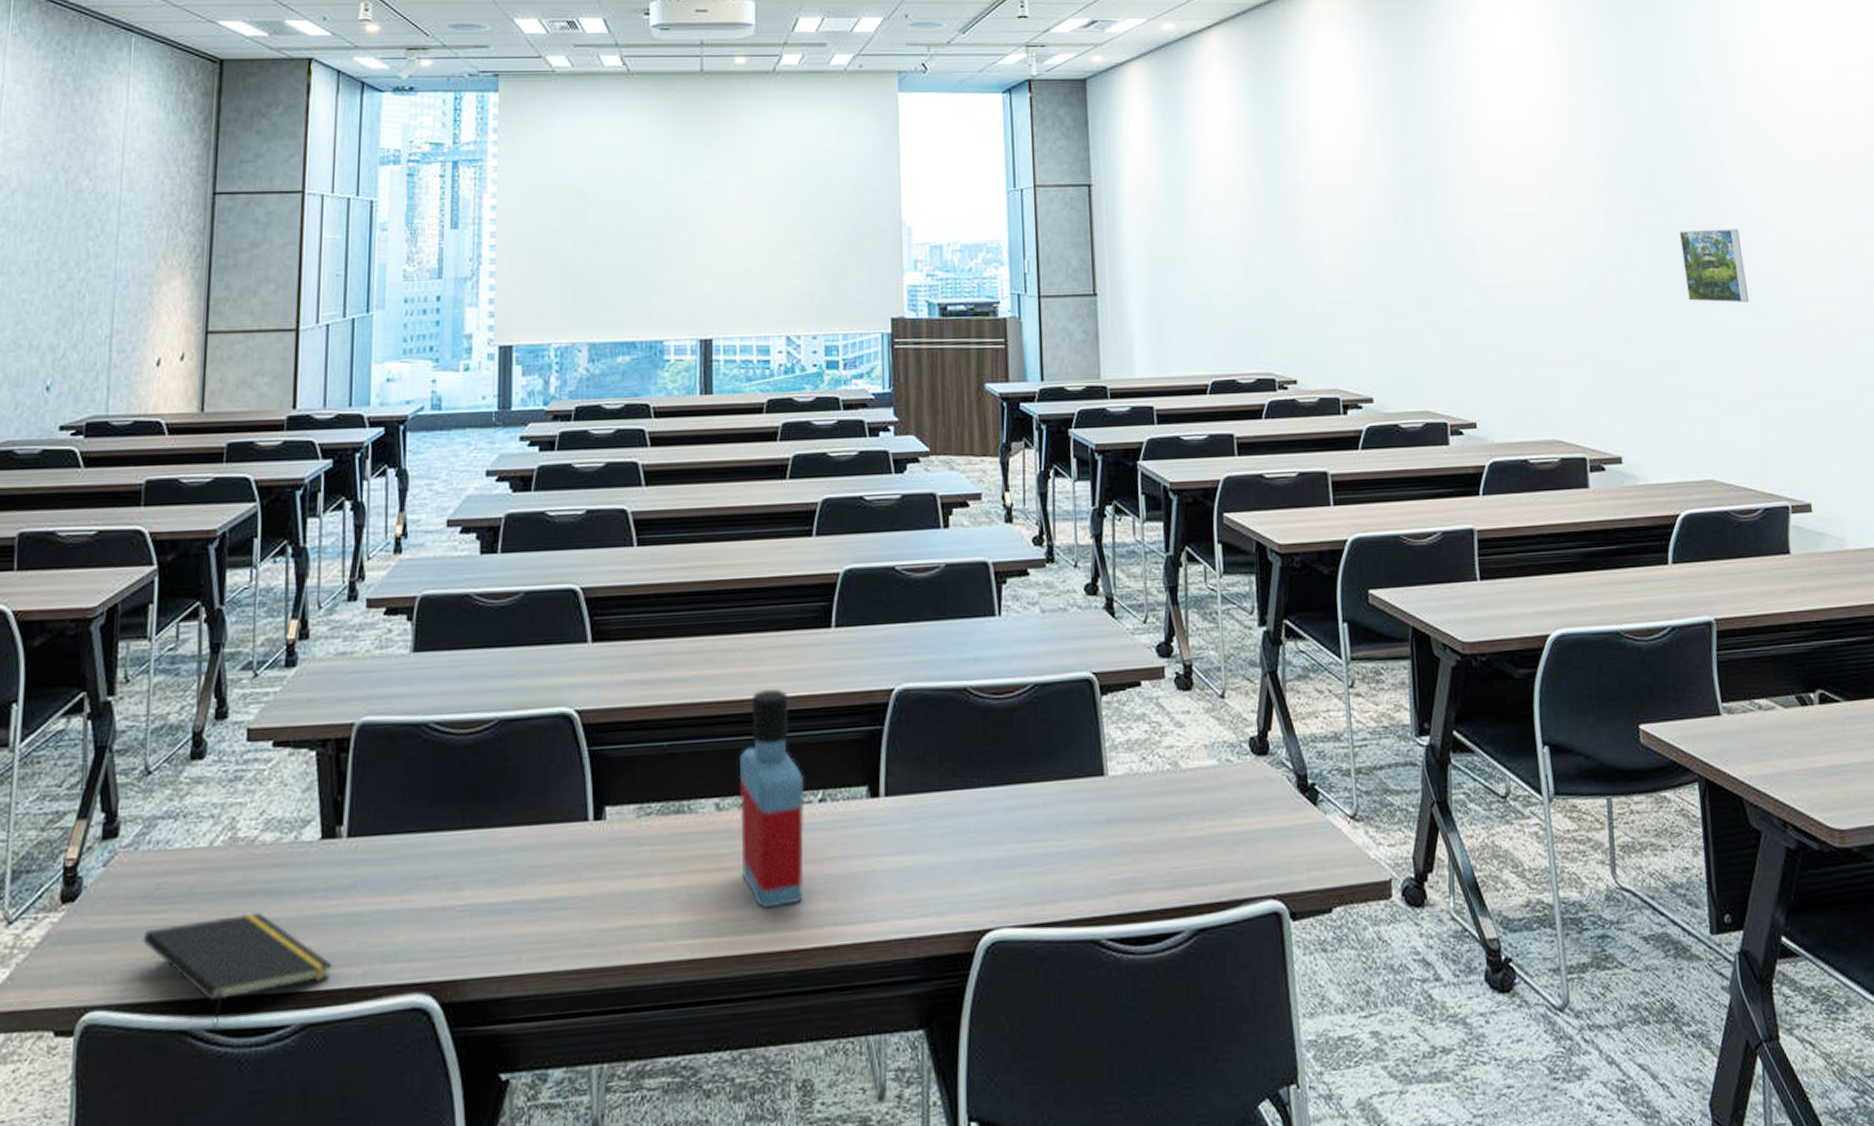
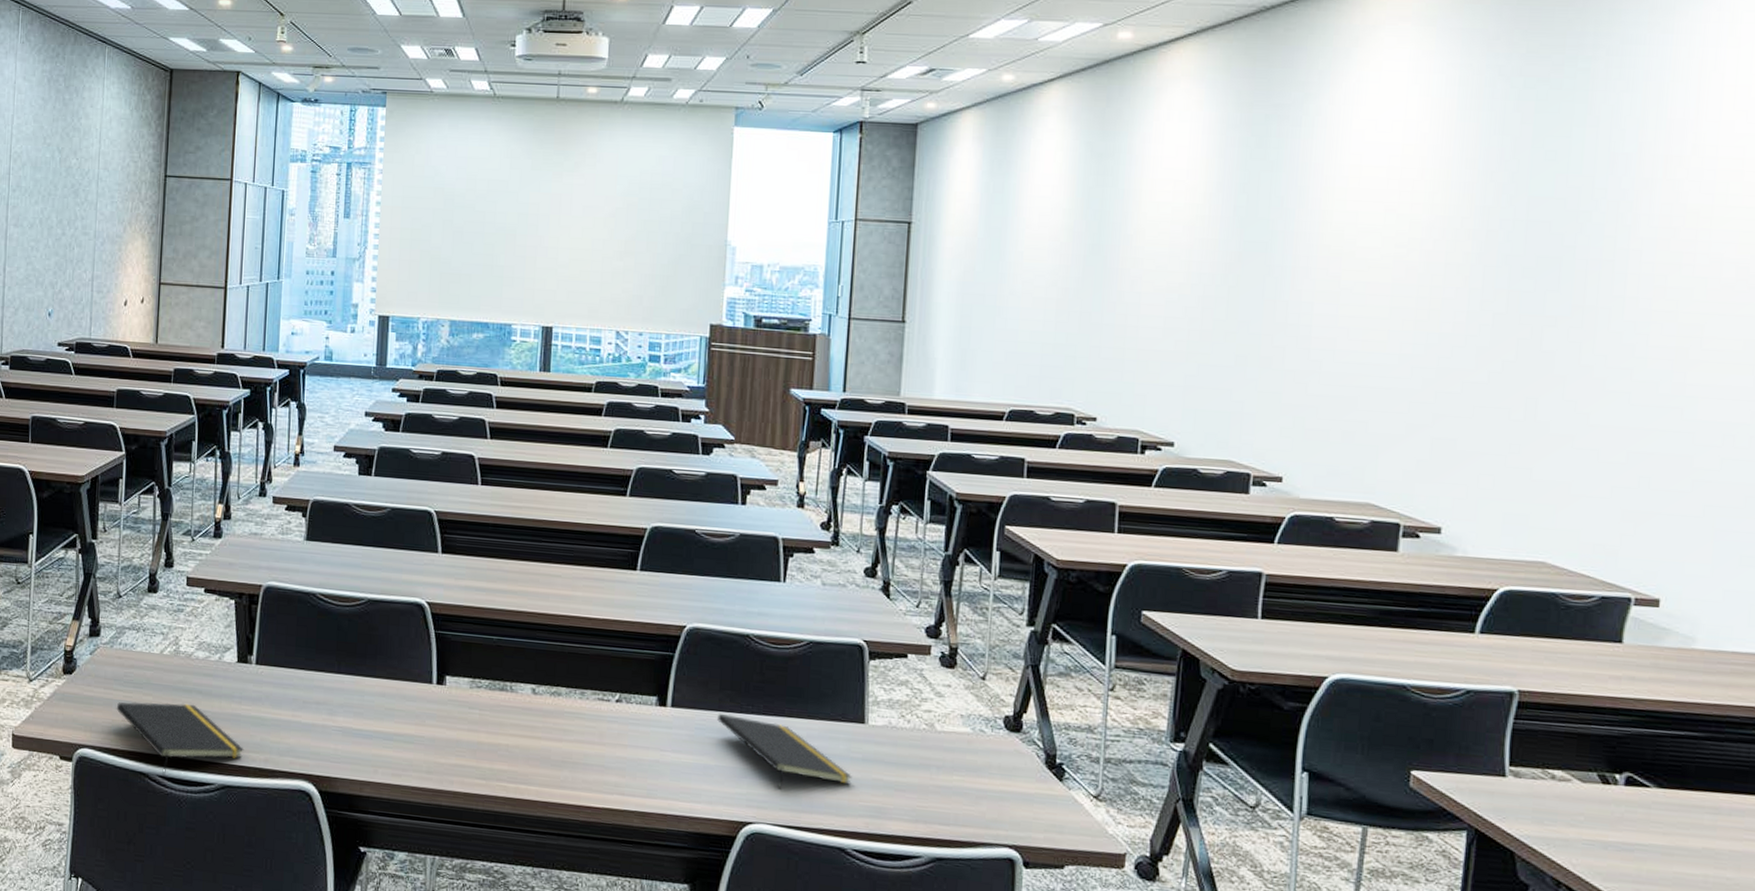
bottle: present [738,689,805,907] -> none [549,610,605,773]
notepad: none [938,793,1098,879] -> present [716,714,852,790]
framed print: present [1678,228,1750,303] -> none [1553,316,1632,395]

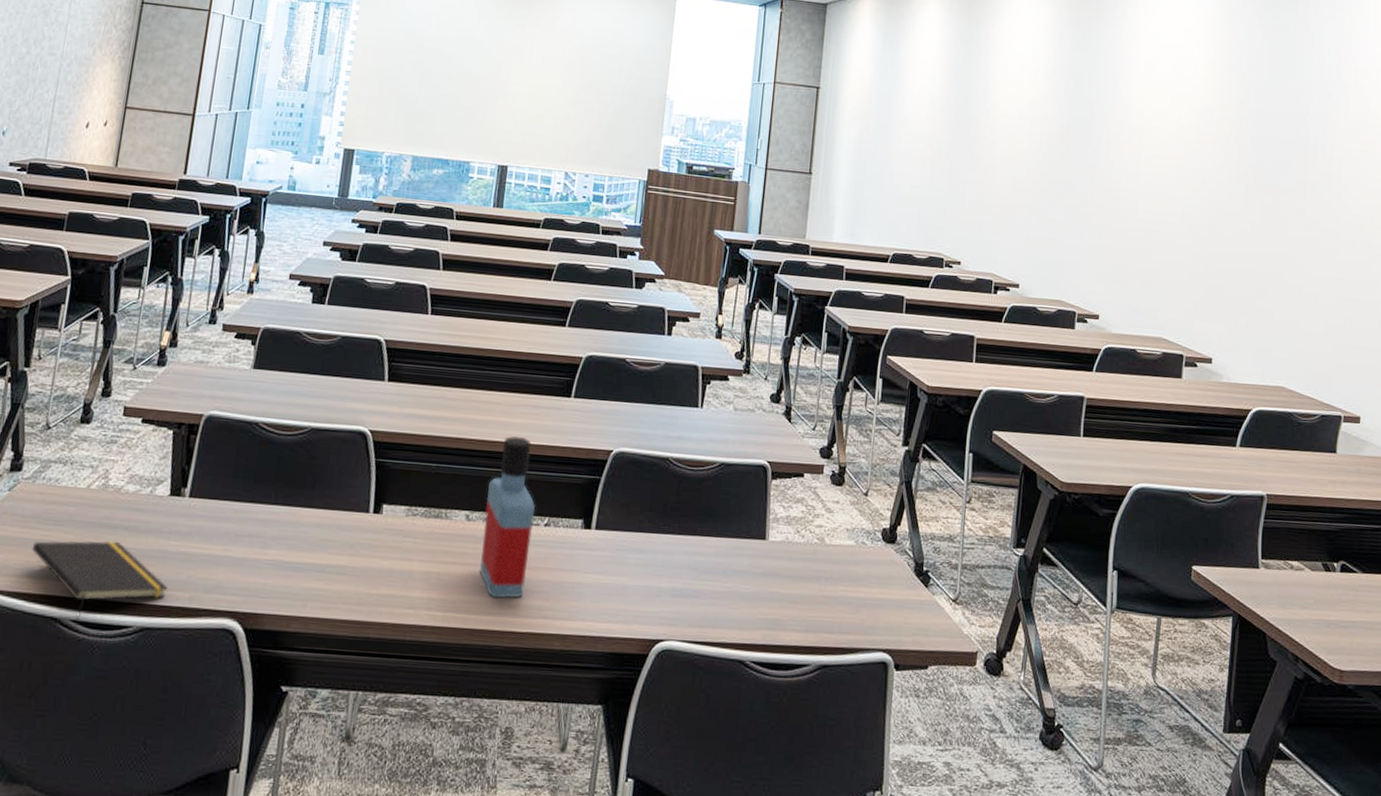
bottle: none [549,610,605,773] -> present [479,436,536,598]
notepad: present [716,714,852,790] -> none [635,535,753,606]

